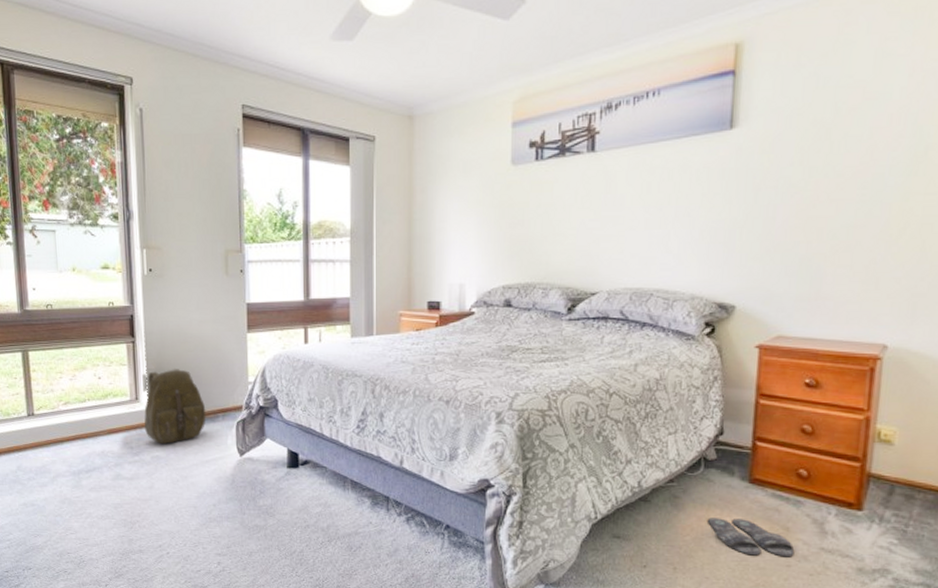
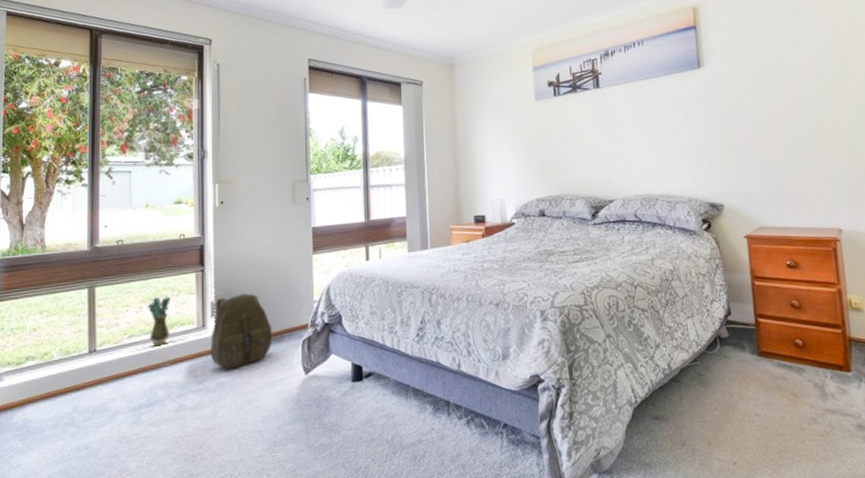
vase: none [80,364,104,415] -> present [147,295,172,347]
slippers: present [708,517,795,558] -> none [730,389,805,424]

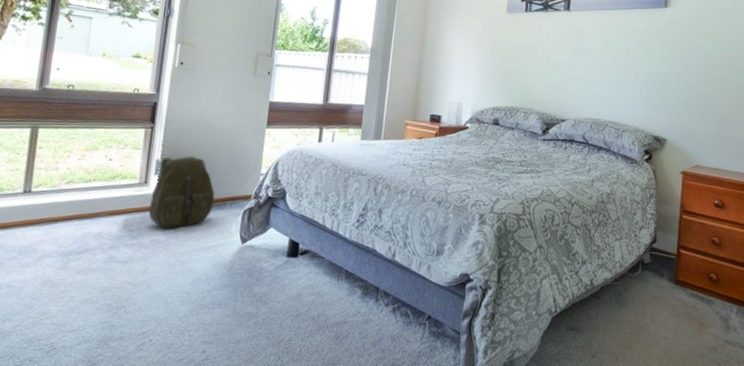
vase: present [147,295,172,347] -> none [88,145,117,196]

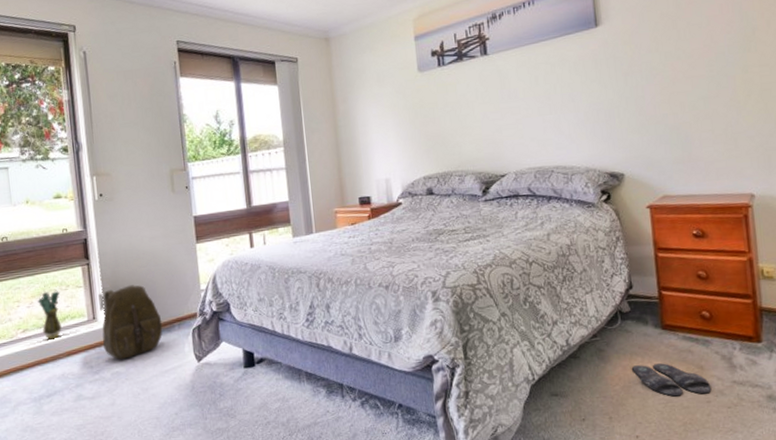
vase: none [88,145,117,196] -> present [37,290,62,340]
slippers: none [643,313,707,349] -> present [632,363,712,397]

